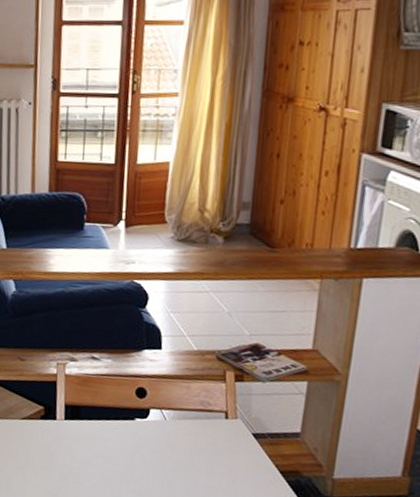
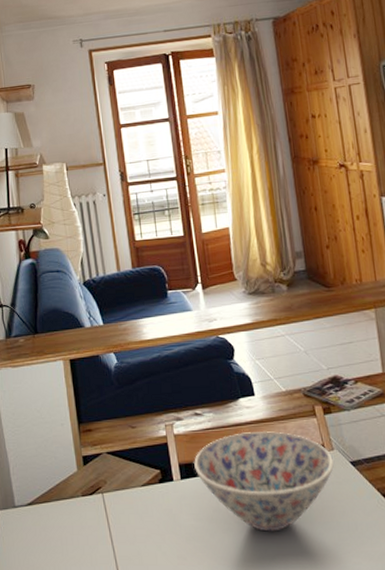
bowl: none [81,384,234,487] -> present [194,430,334,532]

